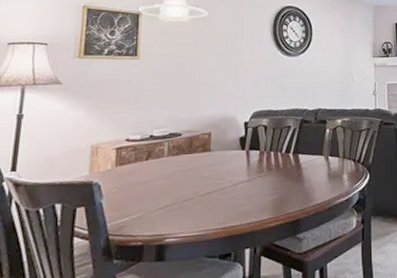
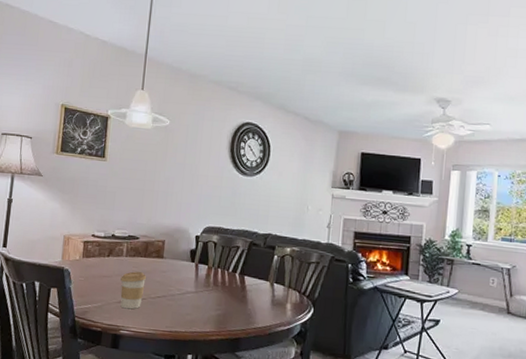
coffee cup: none [163,170,192,214] -> present [120,271,146,310]

